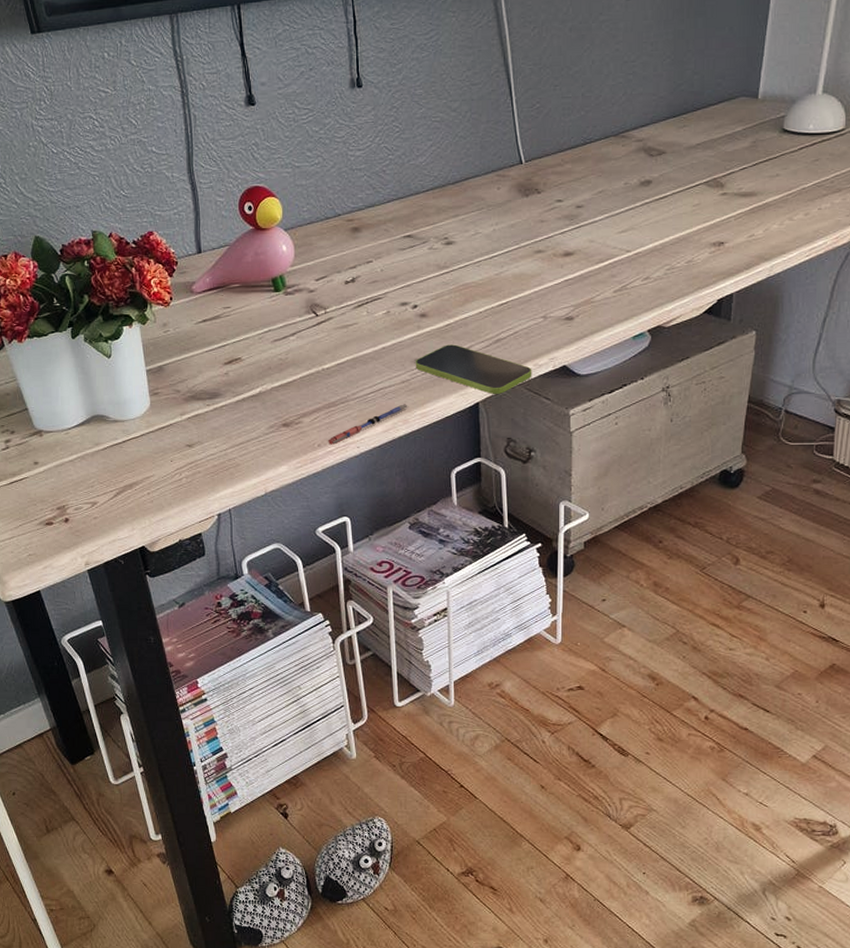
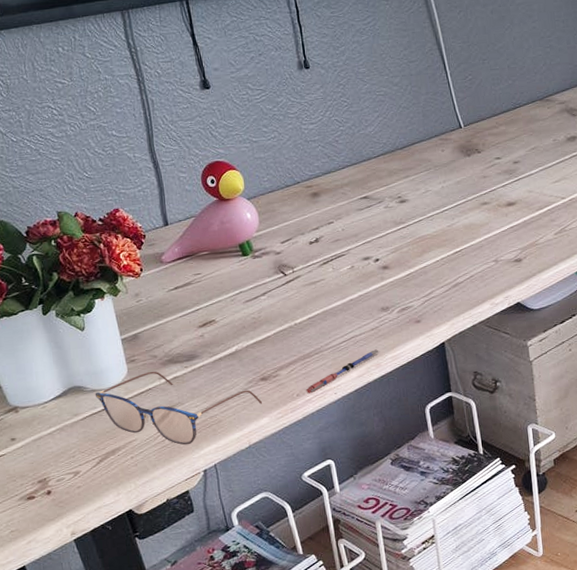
glasses: none [116,406,283,486] -> present [95,371,263,446]
phone: present [415,344,532,394] -> none [382,291,490,334]

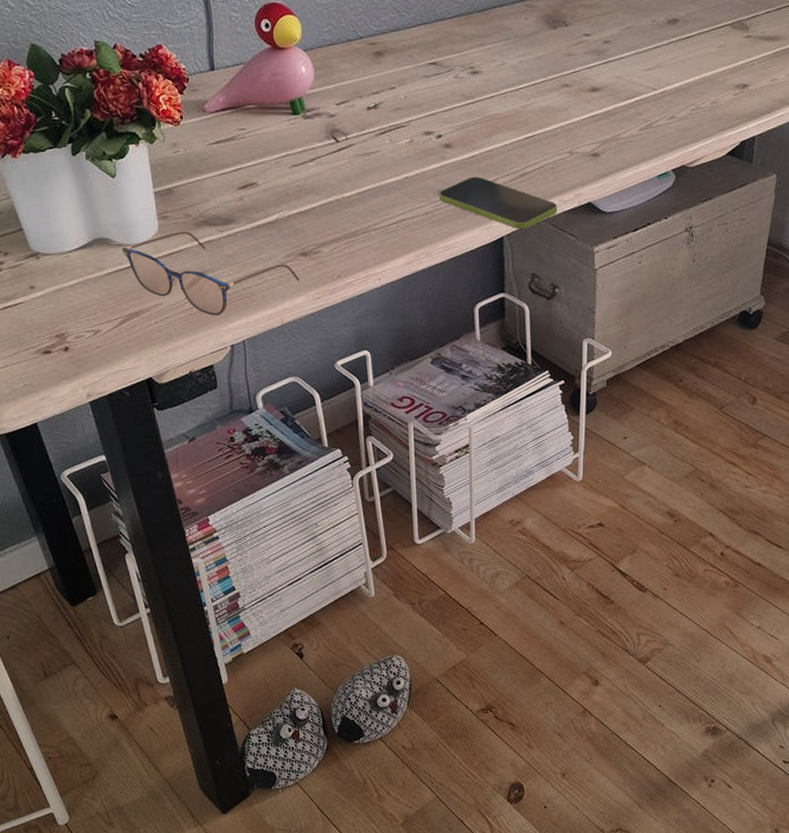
pen: present [305,349,379,394] -> none [347,236,431,276]
phone: none [382,291,490,334] -> present [439,177,558,229]

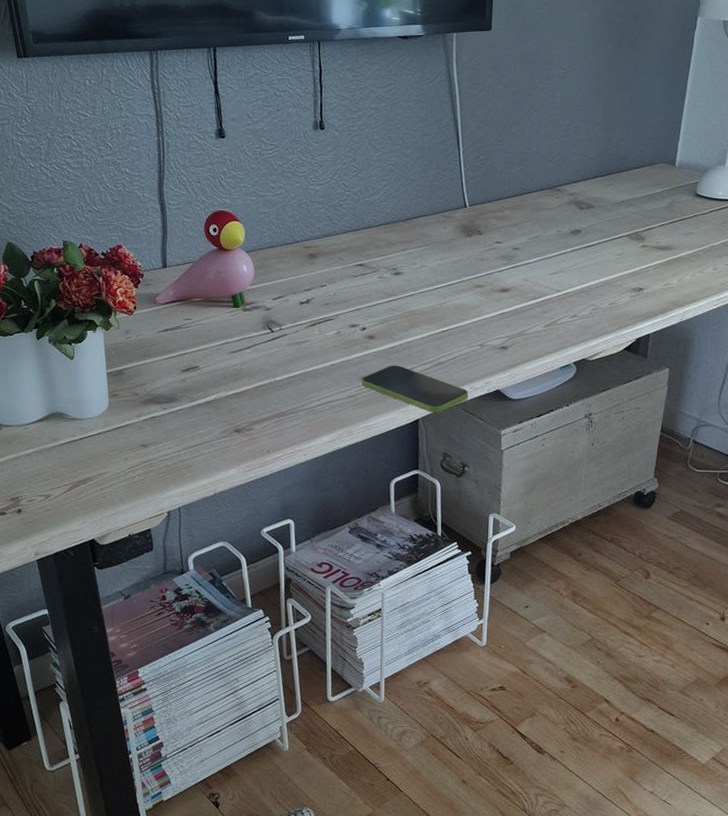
glasses: present [121,231,300,316] -> none [75,408,233,485]

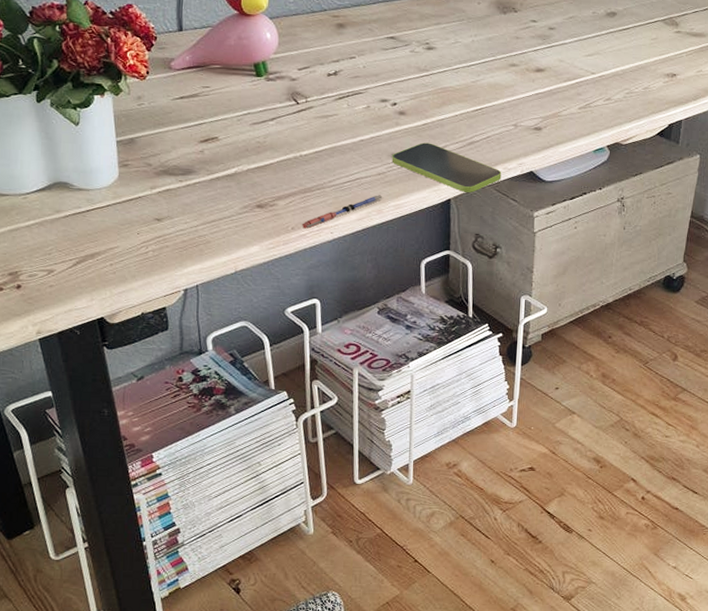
pen: none [276,417,353,452] -> present [301,195,383,229]

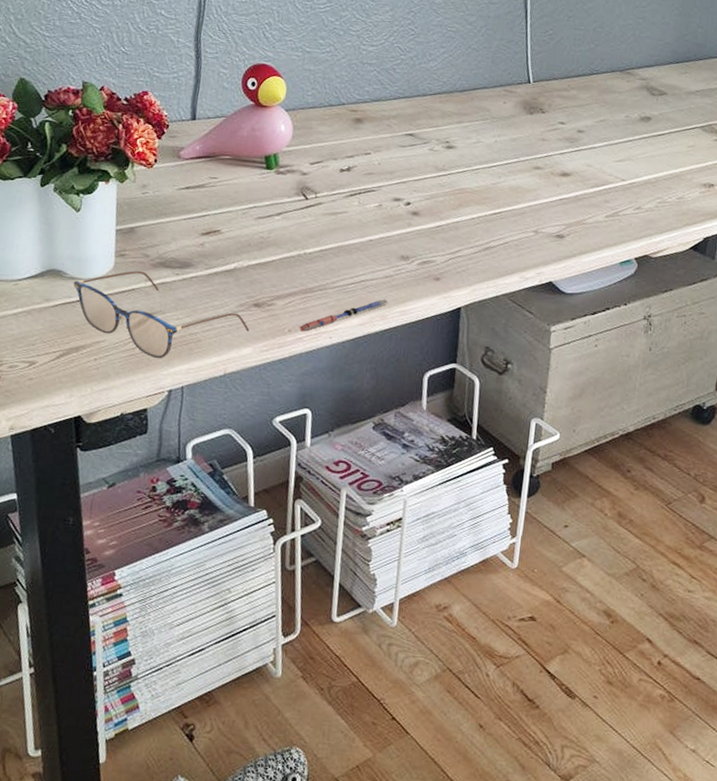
glasses: none [81,179,256,261] -> present [73,270,250,359]
phone: present [392,142,502,193] -> none [400,245,518,302]

